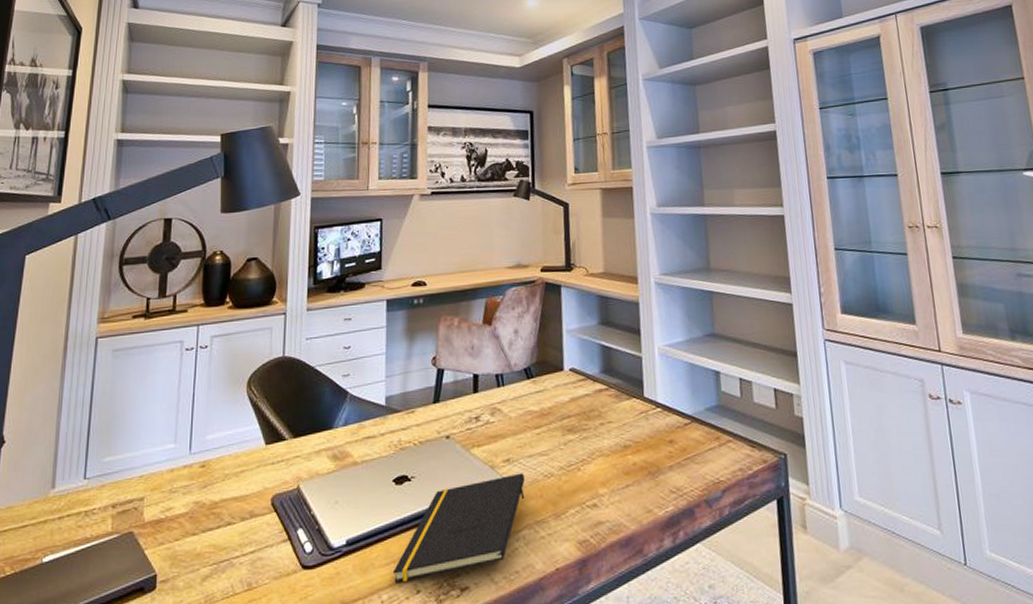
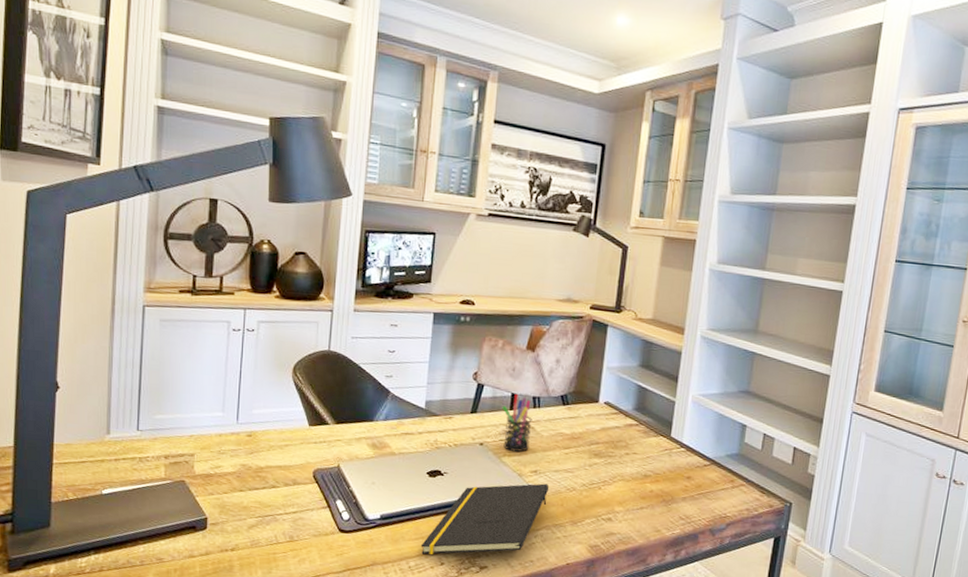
pen holder: none [465,373,498,440] -> present [502,393,532,452]

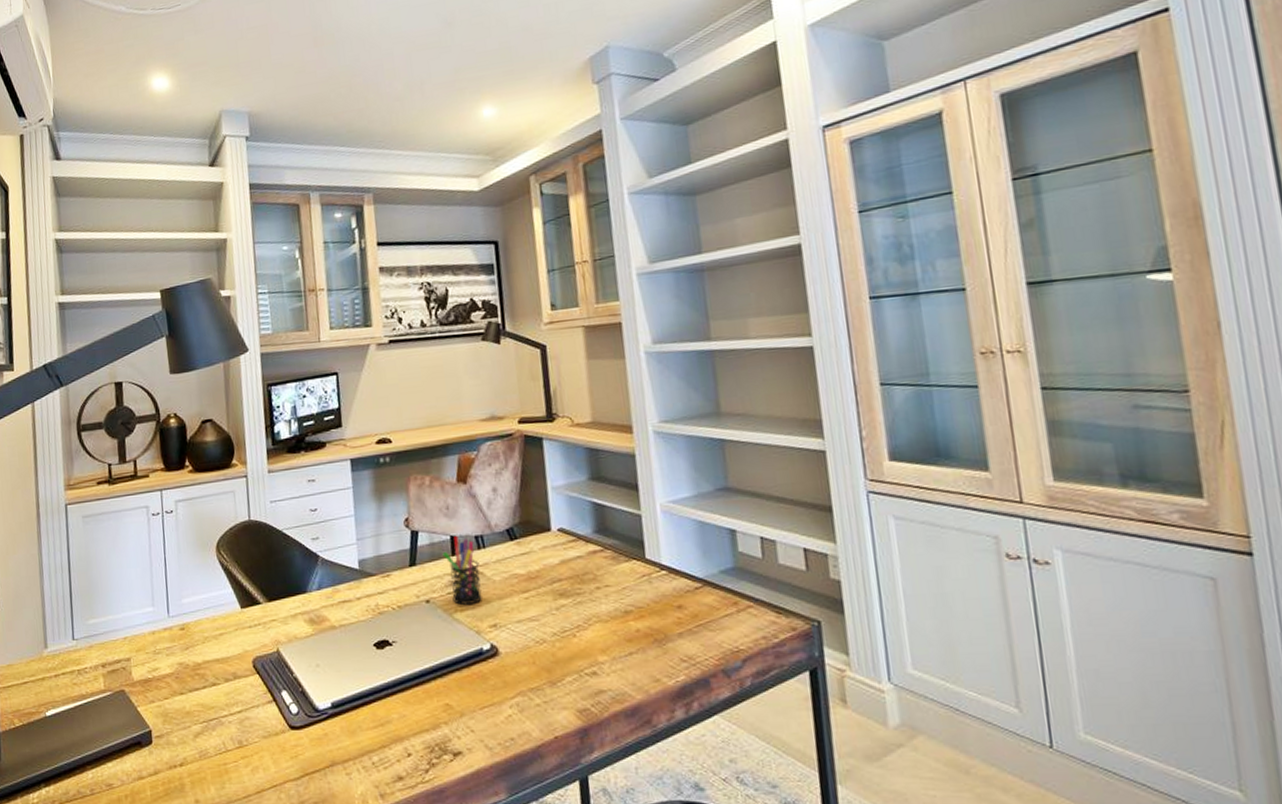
notepad: present [420,483,550,555] -> none [381,639,516,746]

